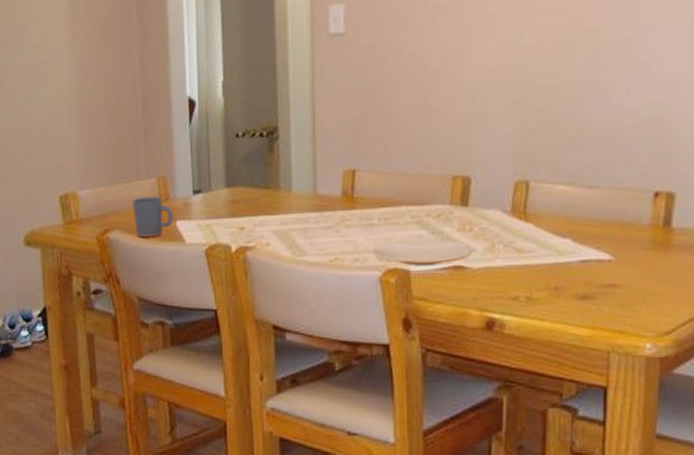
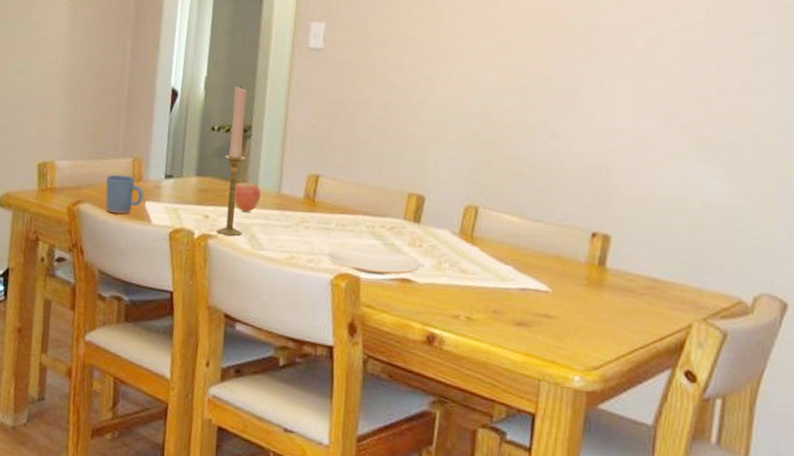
candlestick: none [254,86,281,245] -> present [216,86,247,236]
fruit: none [268,181,296,218] -> present [234,176,261,212]

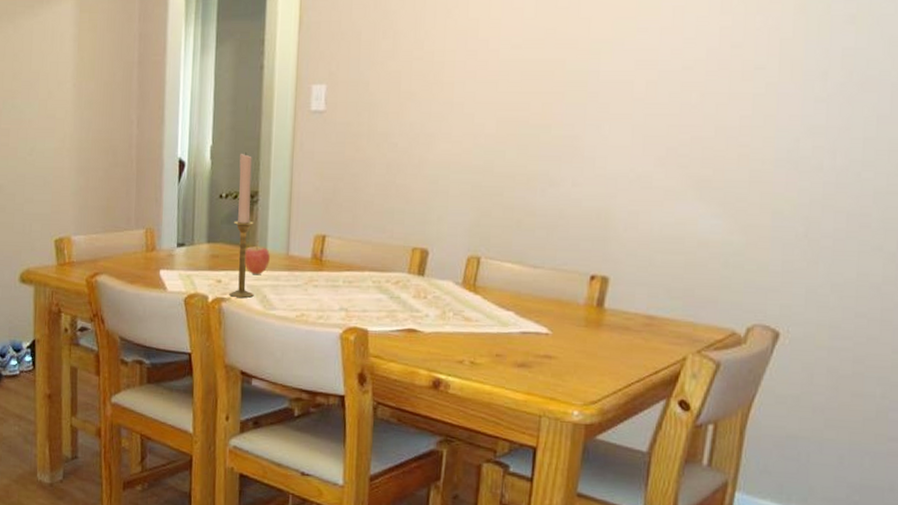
mug: present [105,174,144,214] -> none [120,246,158,284]
plate: present [326,246,422,275] -> none [335,302,427,327]

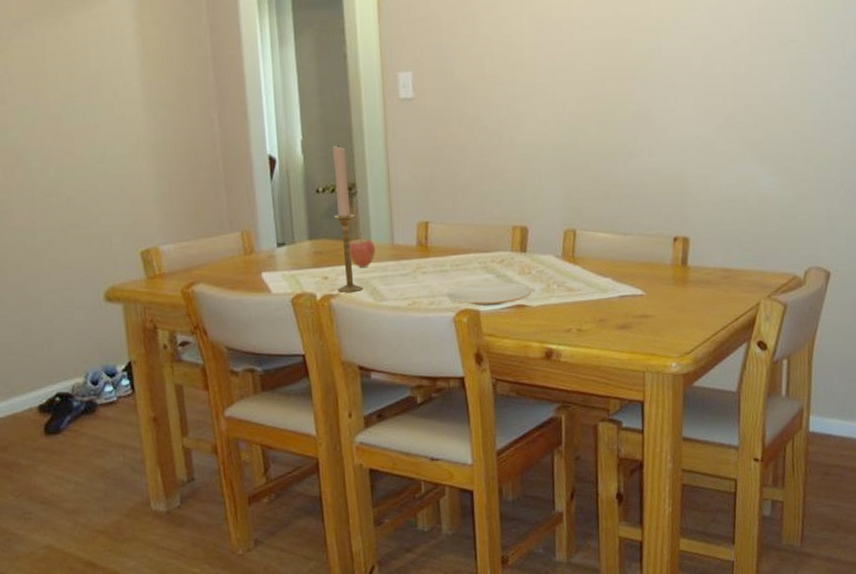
plate: none [335,302,427,327] -> present [445,281,533,306]

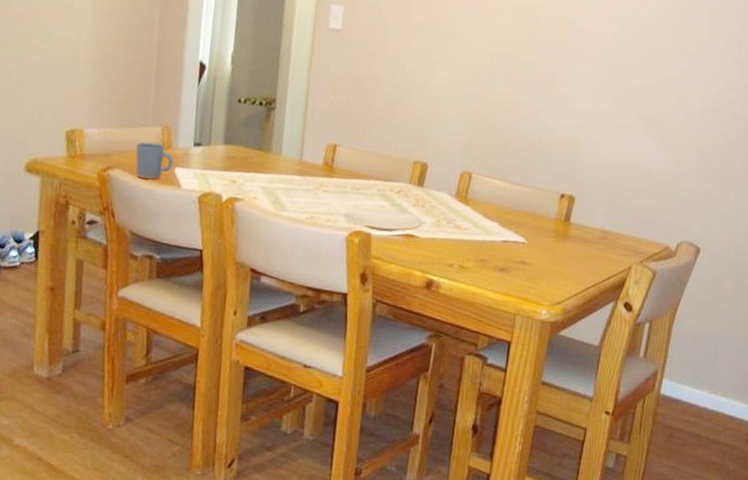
mug: none [216,249,259,290] -> present [135,142,174,180]
candlestick: present [333,145,363,292] -> none [243,61,272,199]
fruit: present [349,233,375,267] -> none [259,145,284,177]

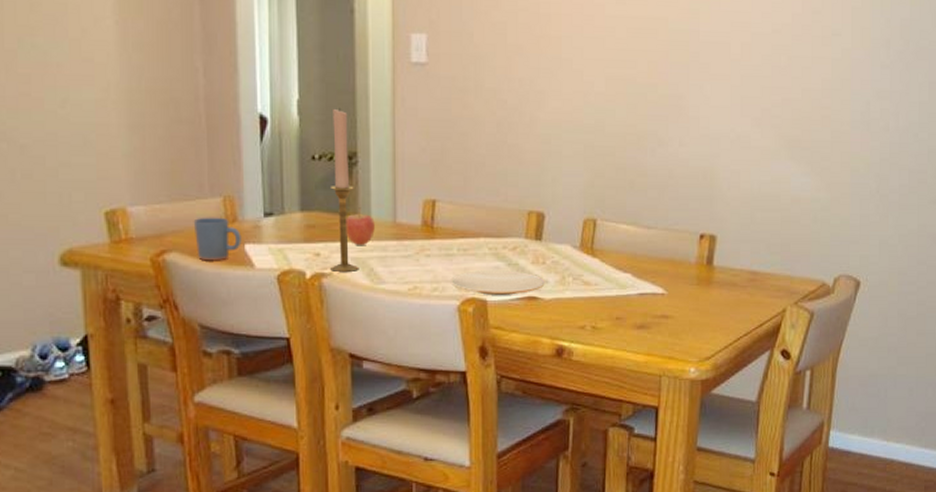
candlestick: none [243,61,272,199] -> present [330,108,359,271]
fruit: none [259,145,284,177] -> present [346,207,375,245]

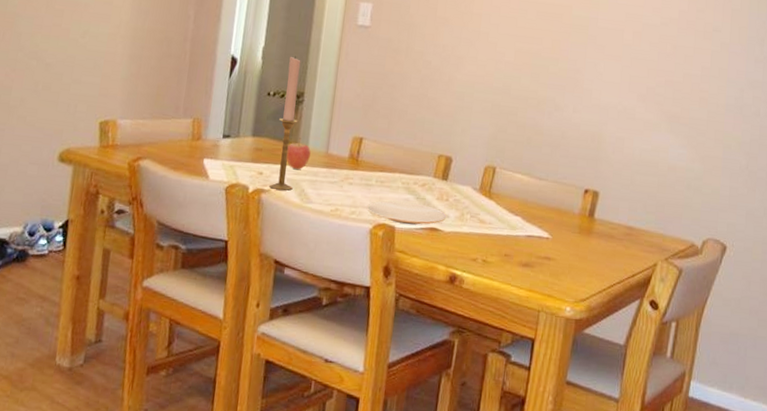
mug: present [193,217,242,261] -> none [165,133,203,170]

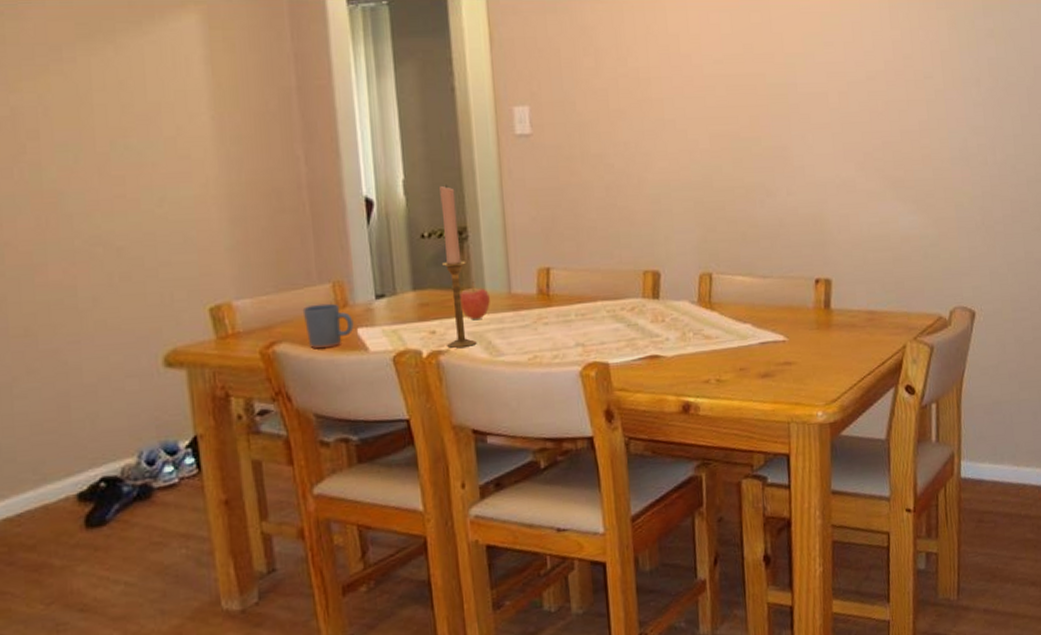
mug: none [165,133,203,170] -> present [302,303,354,349]
plate: present [366,200,448,225] -> none [570,331,667,358]

